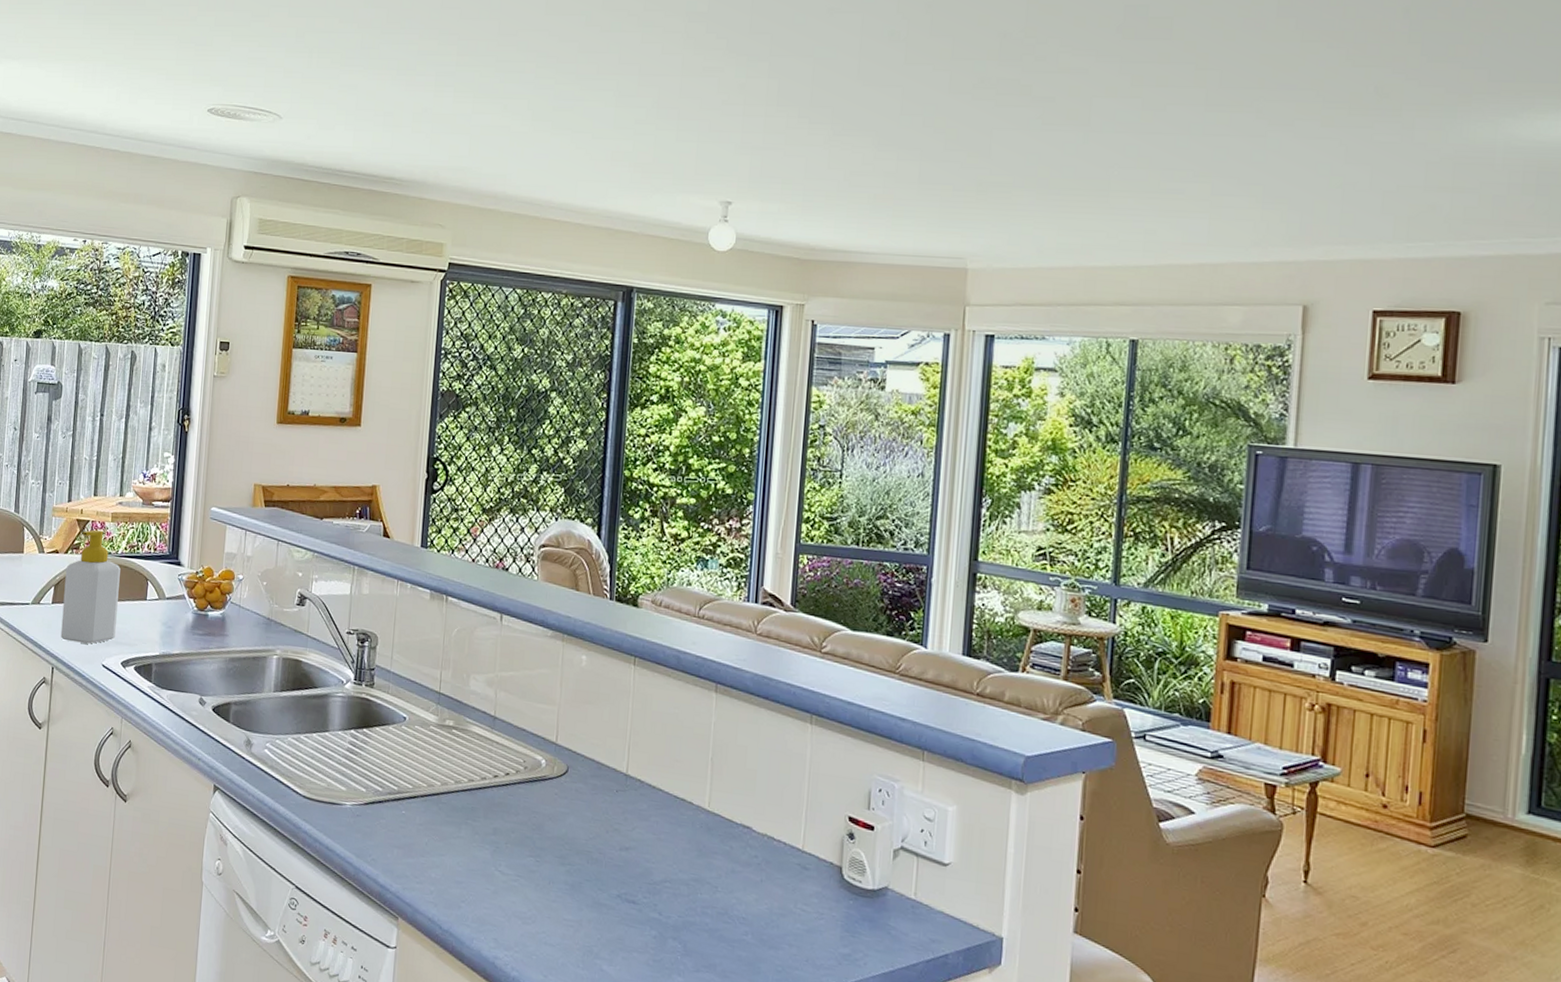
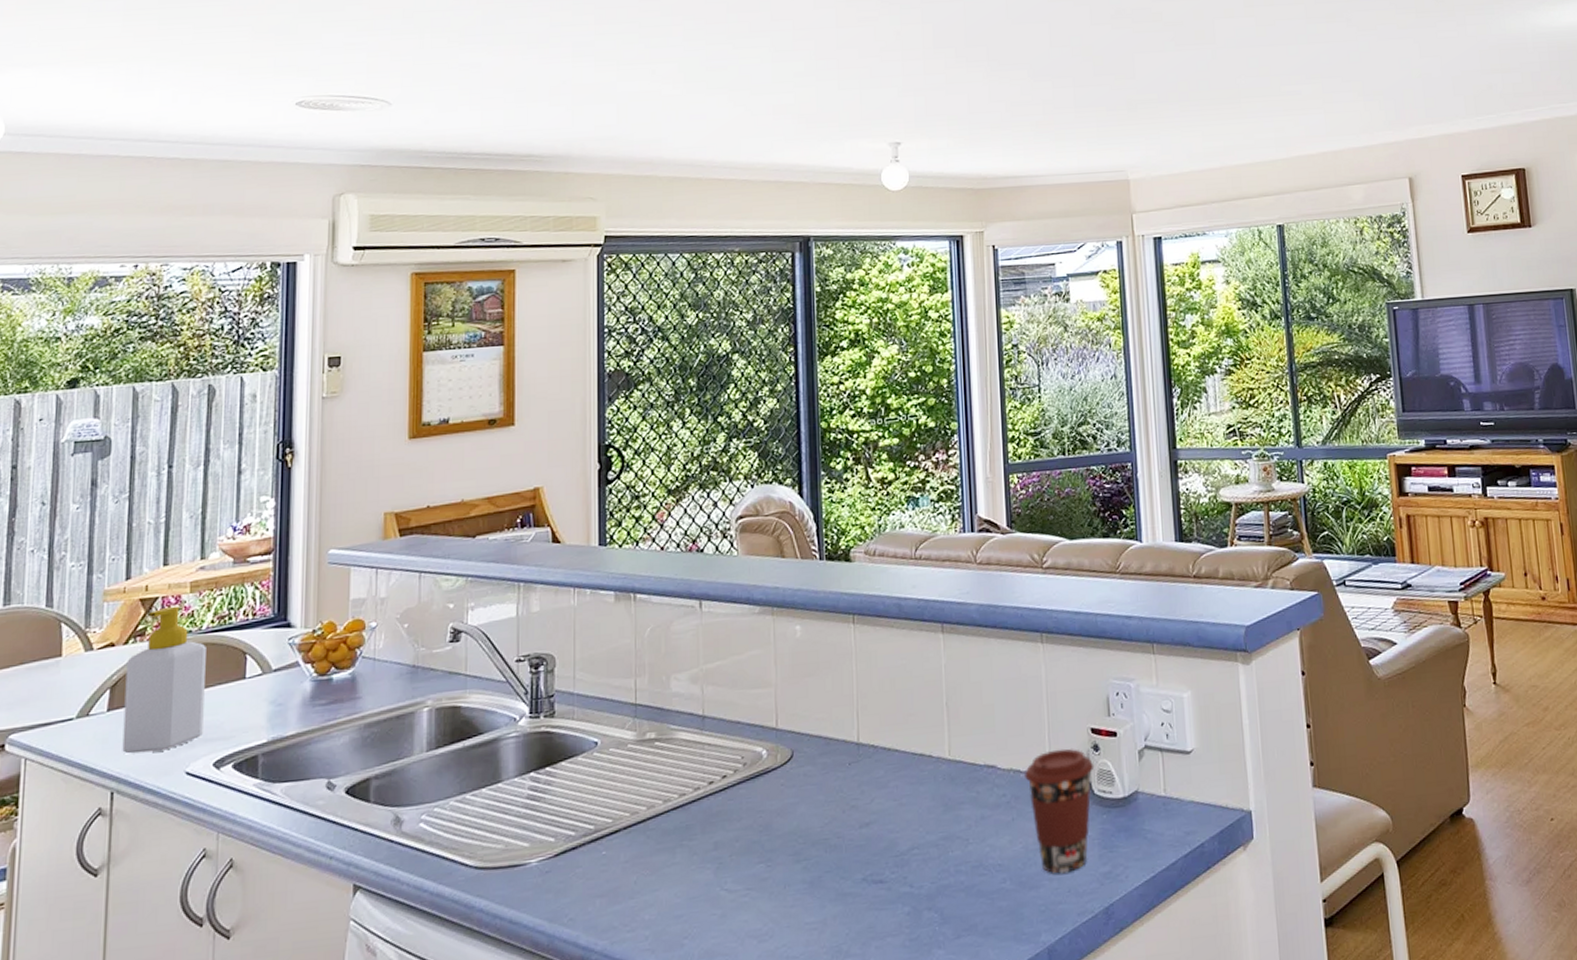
coffee cup: none [778,826,848,944] -> present [1025,748,1095,874]

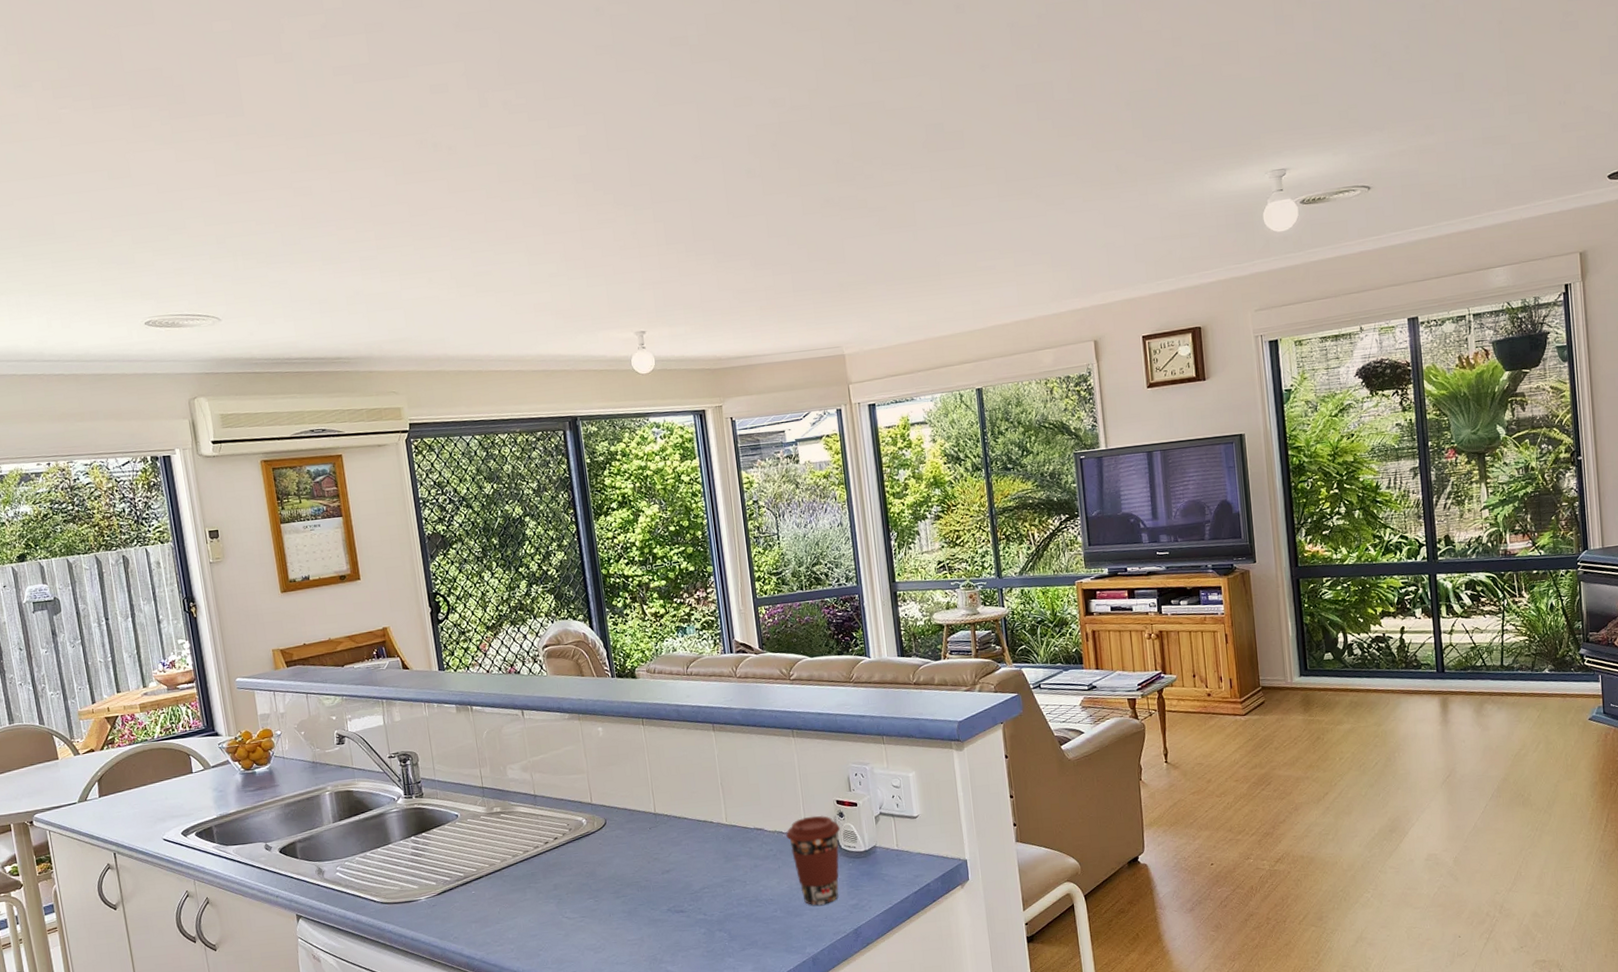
soap bottle: present [122,605,206,754] -> none [105,722,170,827]

